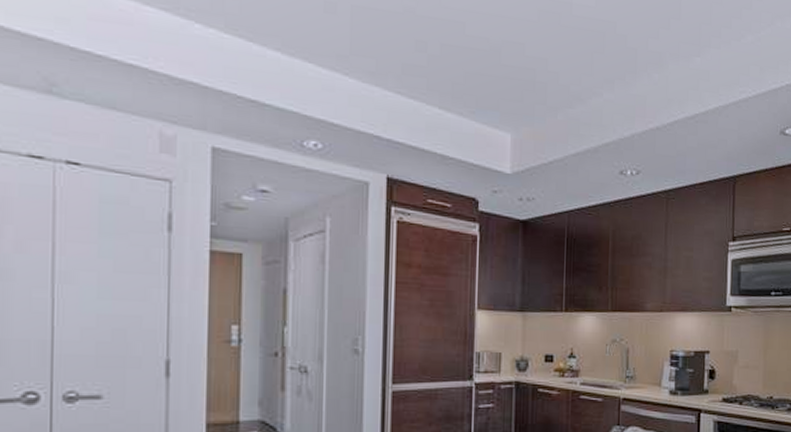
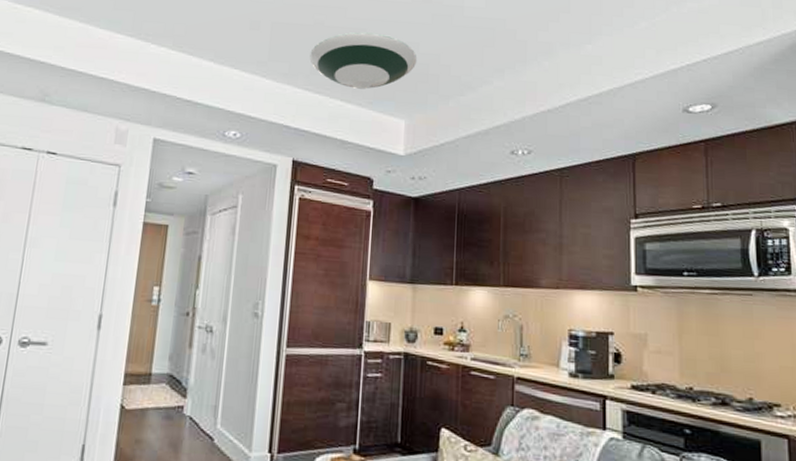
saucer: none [400,25,523,96] -> present [310,32,417,90]

